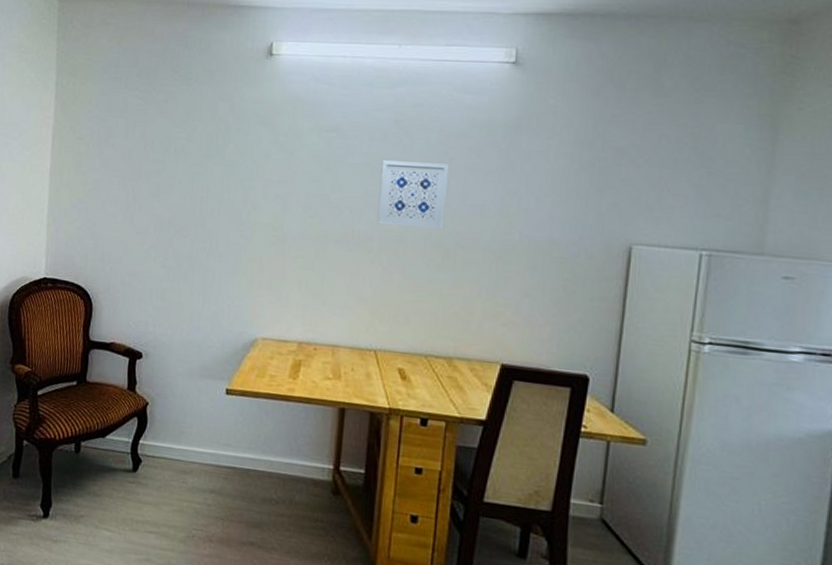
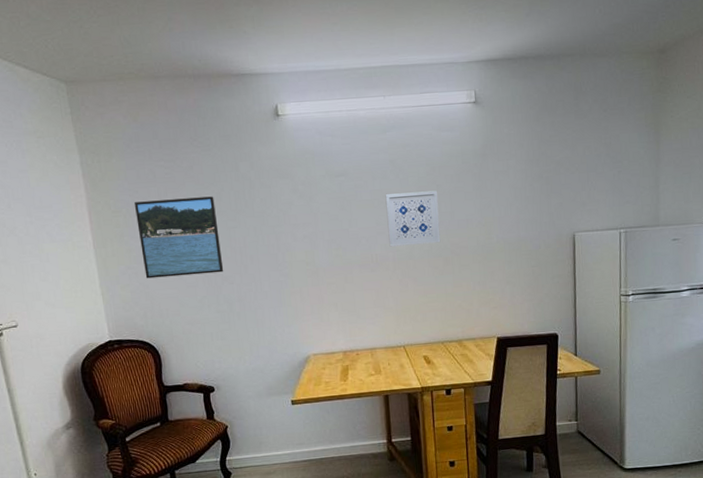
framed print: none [95,131,184,223] -> present [135,196,224,279]

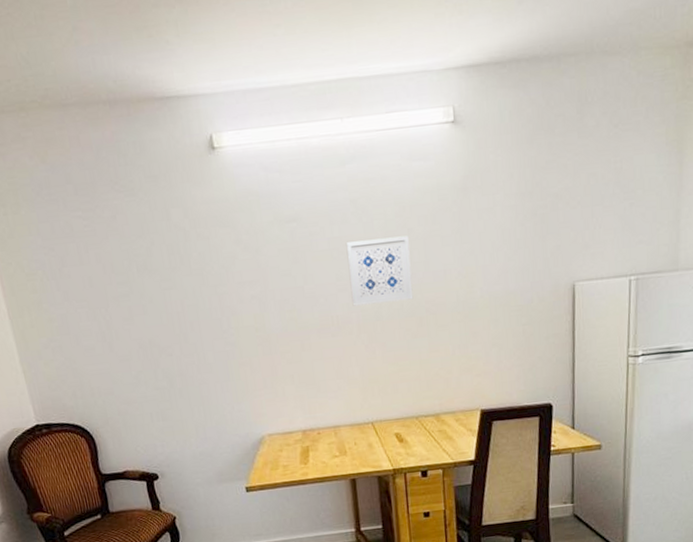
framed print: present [135,196,224,279] -> none [51,252,161,353]

